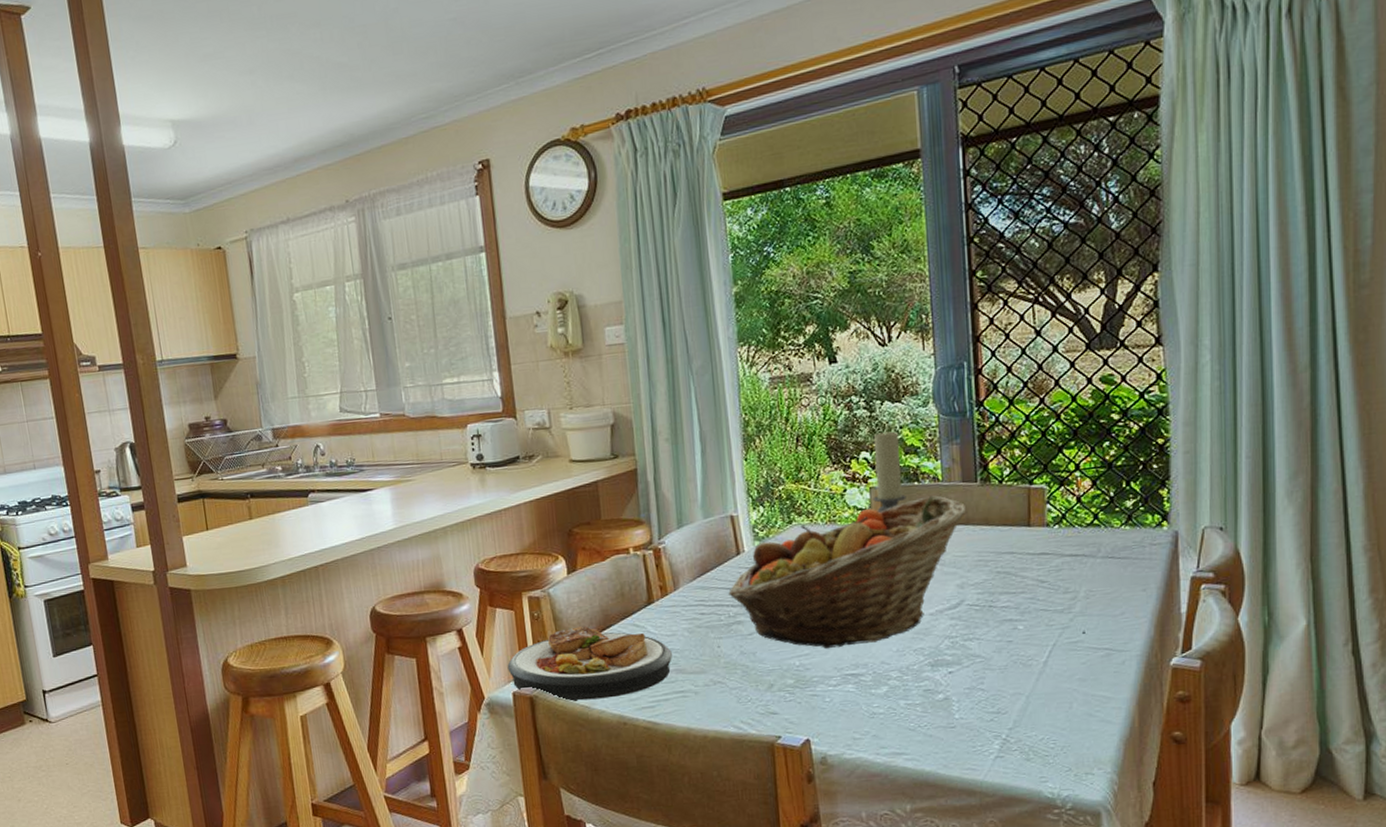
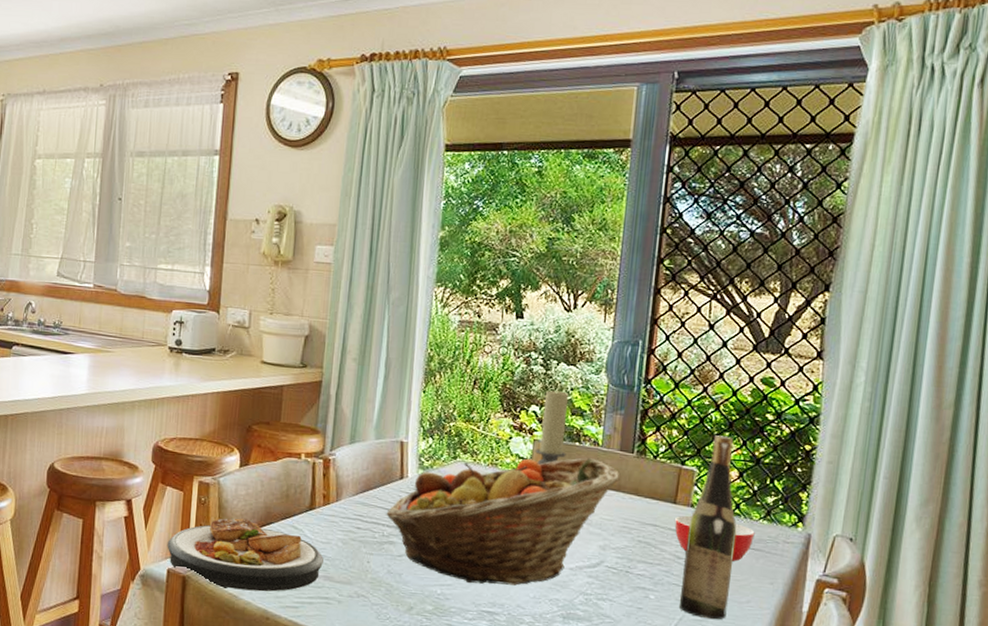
bowl: none [1032,534,1119,575] -> present [674,515,755,562]
wine bottle: none [1047,445,1102,639] -> present [678,435,737,620]

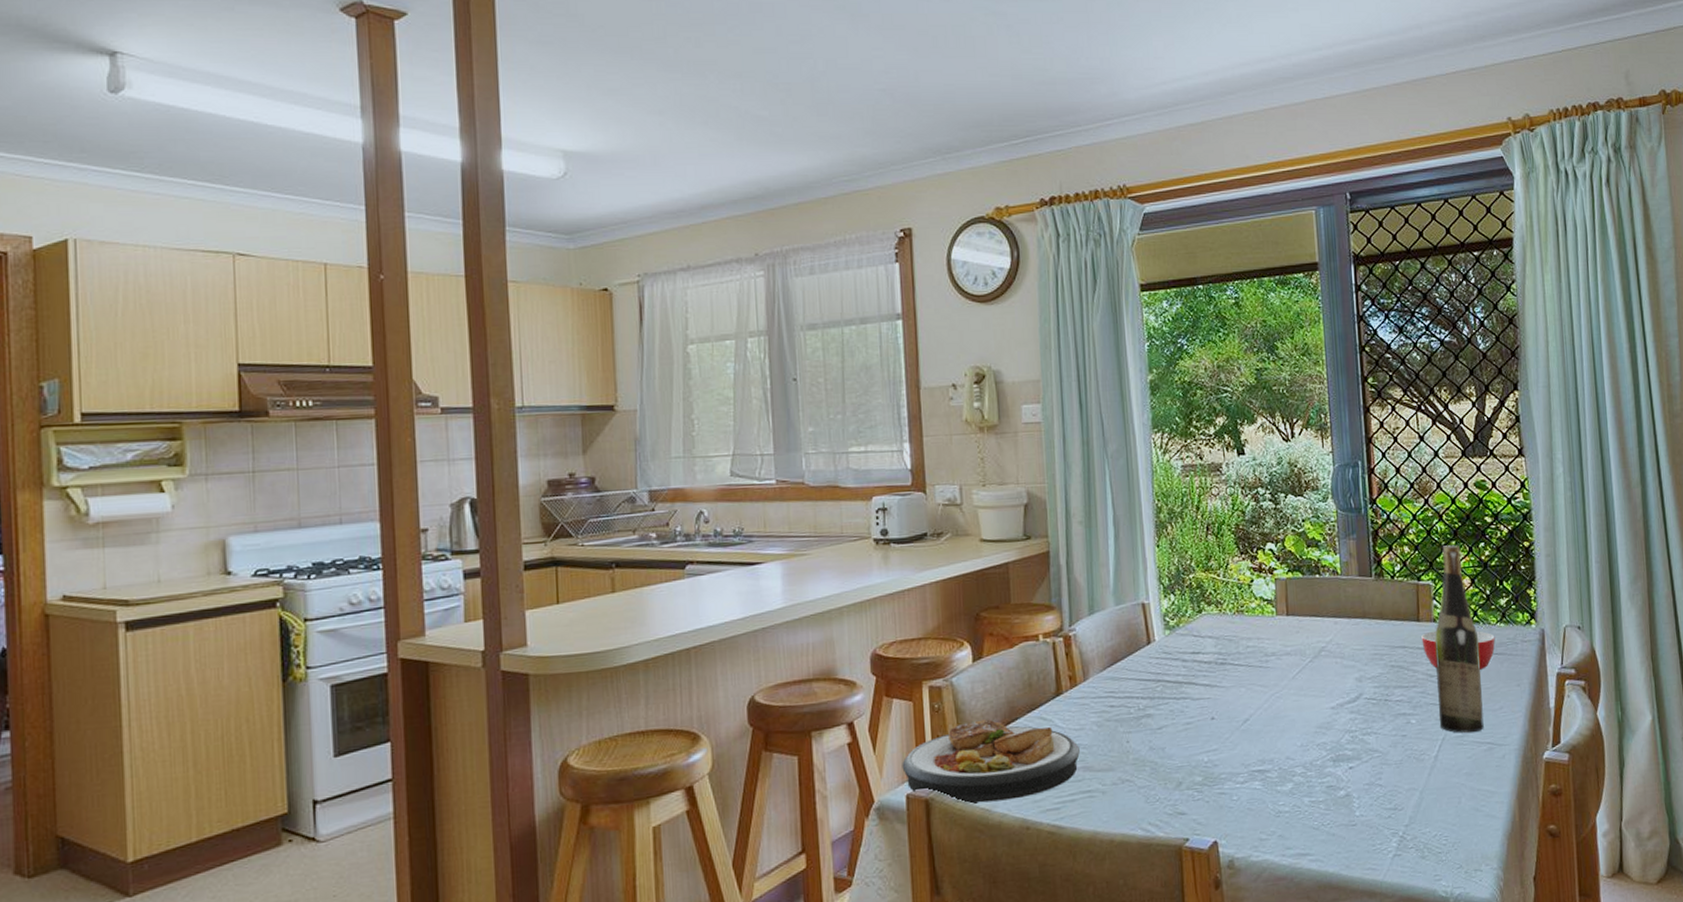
fruit basket: present [386,458,620,586] -> none [1138,588,1364,744]
candle holder: present [535,390,569,465] -> none [1278,523,1309,604]

